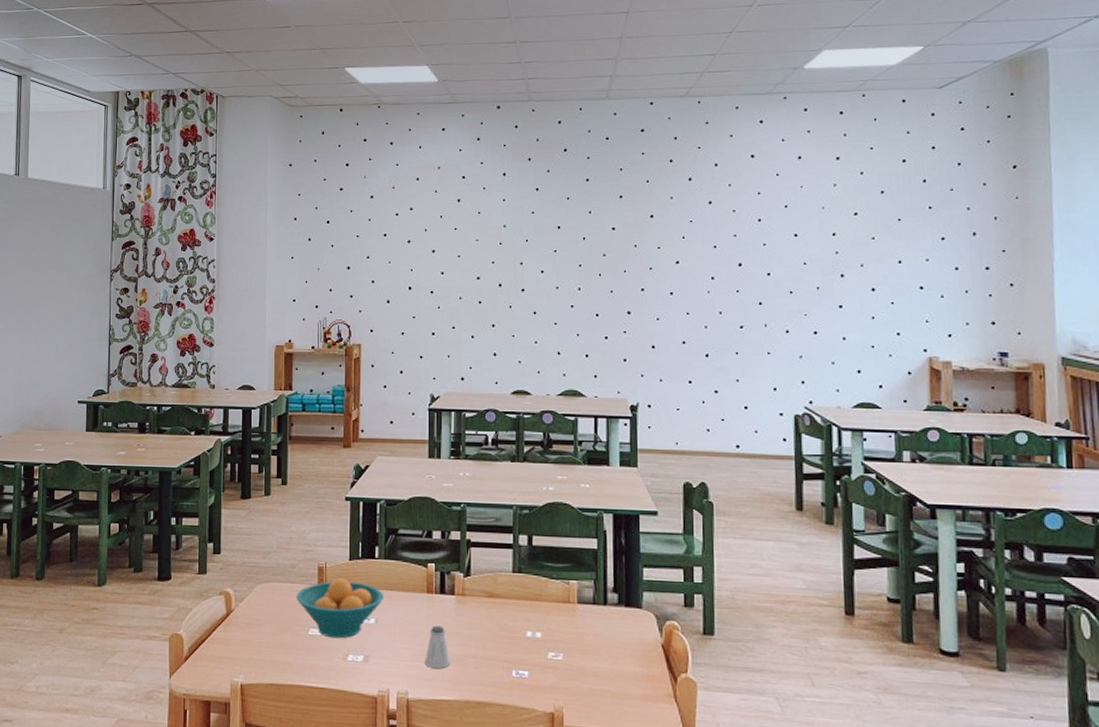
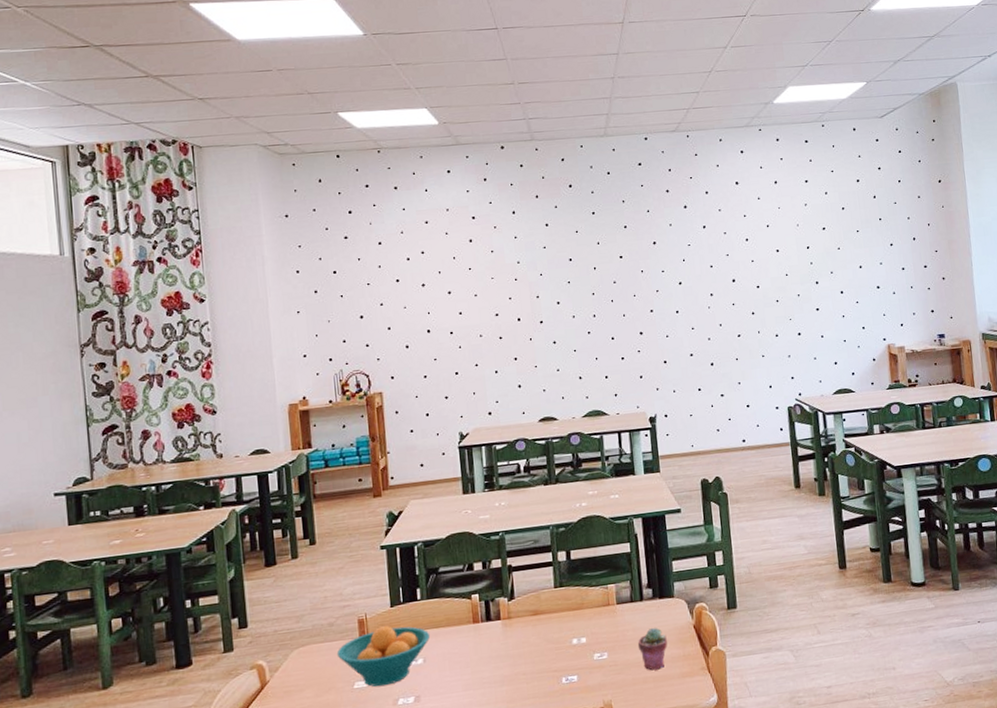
saltshaker: present [424,625,450,668] -> none [476,651,502,693]
potted succulent: none [596,638,631,685] -> present [637,628,668,671]

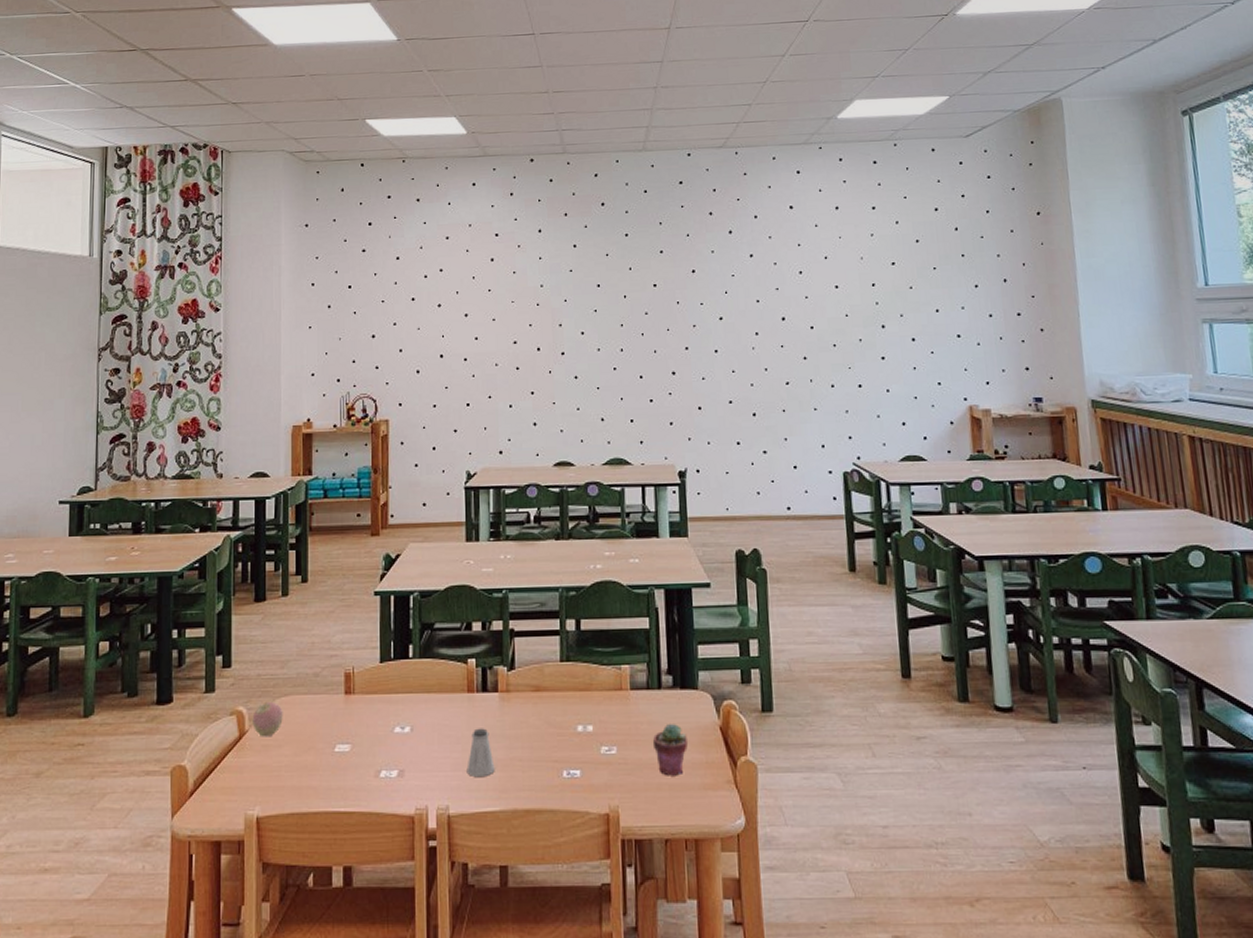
apple: none [272,652,303,685] -> present [252,701,283,737]
fruit bowl: present [336,626,431,687] -> none [319,684,420,754]
saltshaker: none [476,651,502,693] -> present [466,728,495,776]

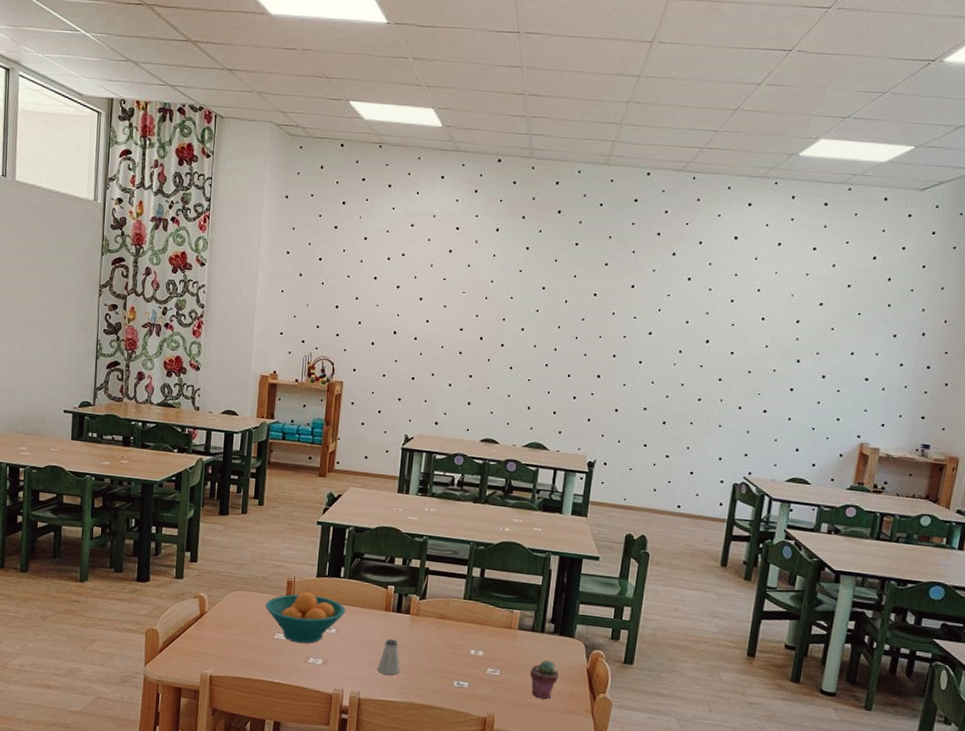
apple: present [252,701,283,737] -> none [211,592,236,619]
fruit bowl: none [319,684,420,754] -> present [265,592,346,644]

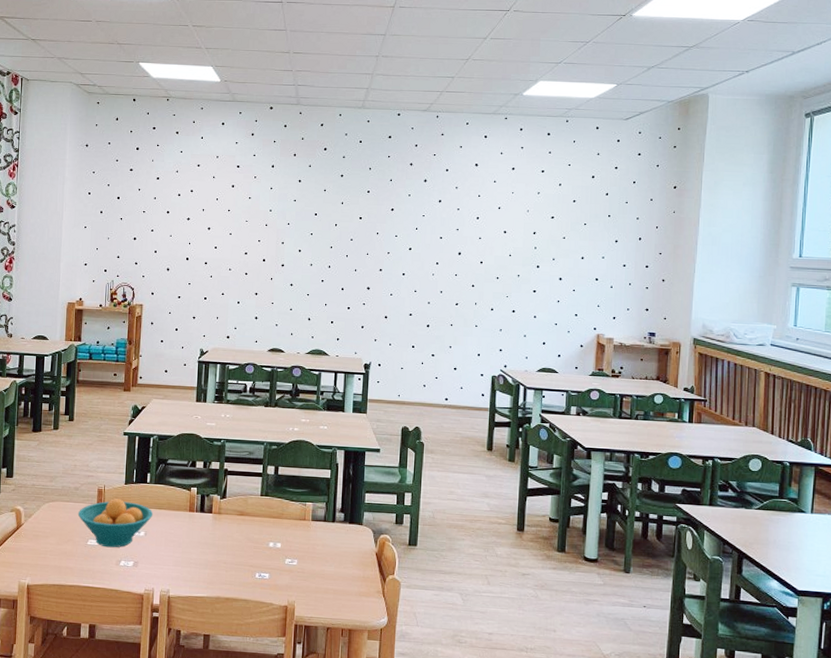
saltshaker: present [377,639,400,675] -> none [184,537,206,572]
potted succulent: present [529,660,560,699] -> none [324,548,352,584]

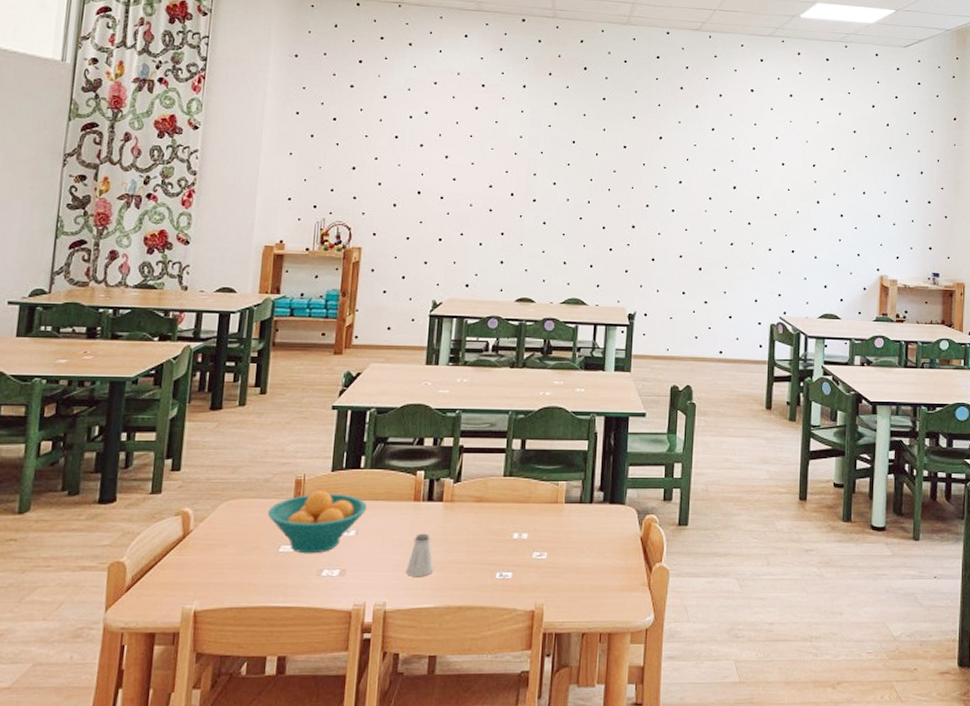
saltshaker: none [184,537,206,572] -> present [406,533,433,576]

